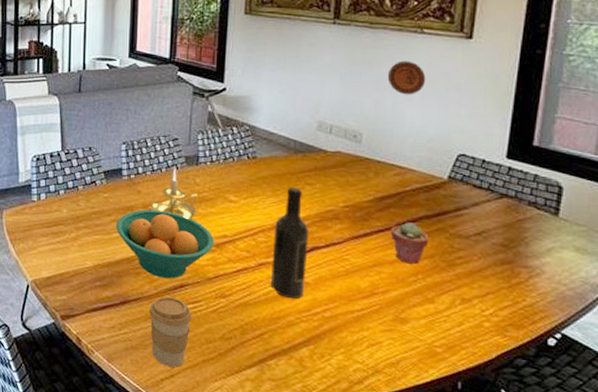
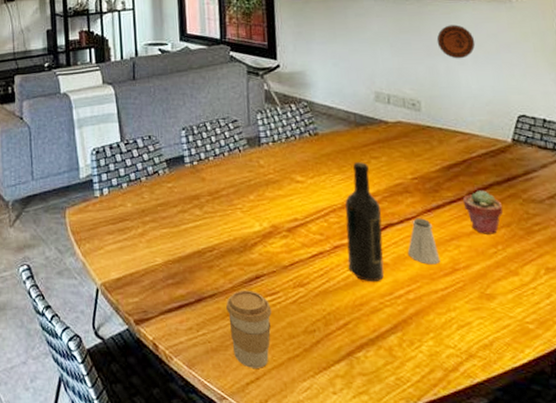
fruit bowl: present [116,209,214,279] -> none [183,196,286,270]
candle holder: present [150,168,199,219] -> none [216,151,265,204]
saltshaker: none [329,243,360,288] -> present [407,218,441,265]

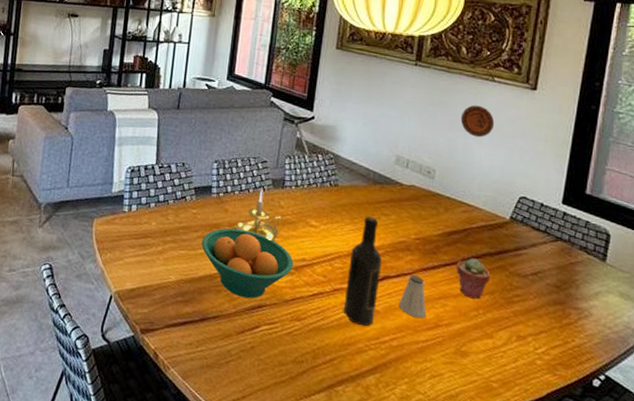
fruit bowl: none [183,196,286,270] -> present [201,228,293,299]
candle holder: none [216,151,265,204] -> present [235,190,283,241]
coffee cup: present [226,291,272,368] -> none [226,316,267,389]

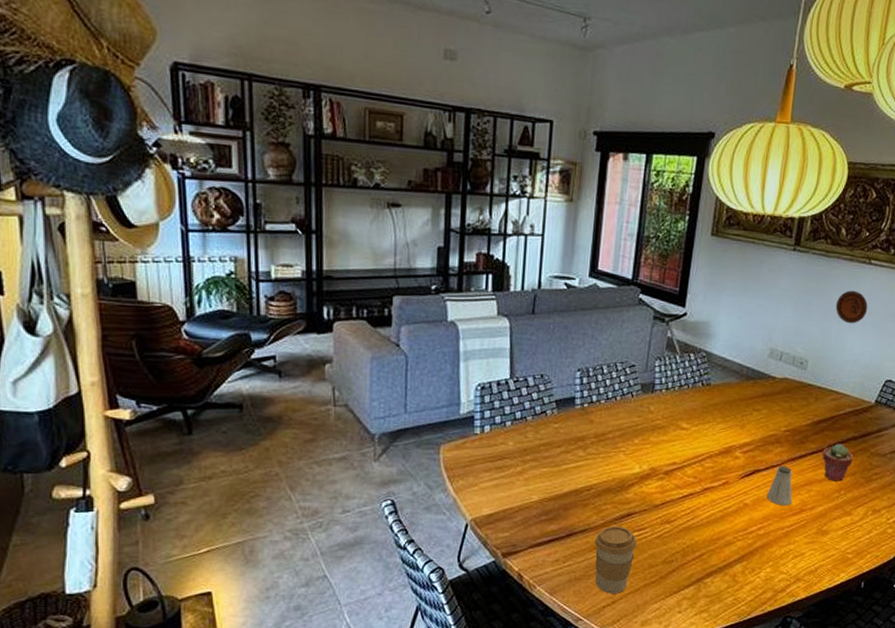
fruit bowl: present [201,228,293,299] -> none [566,439,664,509]
coffee cup: none [226,316,267,389] -> present [595,527,637,594]
candle holder: present [235,190,283,241] -> none [602,396,652,448]
wine bottle: present [343,216,383,326] -> none [713,413,753,520]

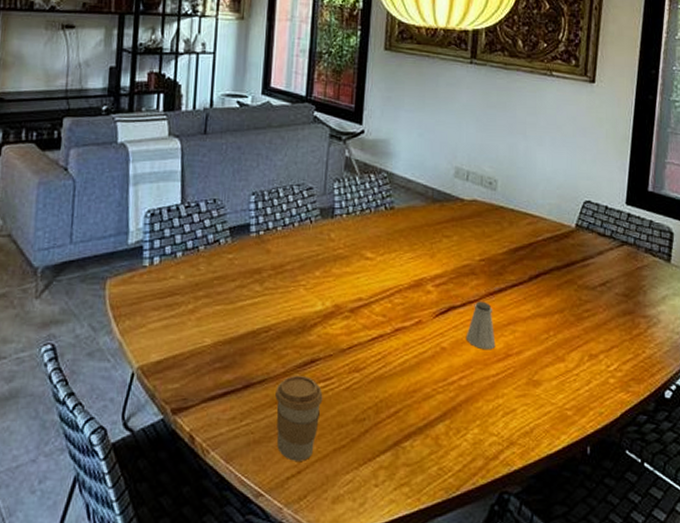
potted succulent: present [822,444,854,481] -> none [523,275,559,320]
decorative plate: present [835,290,868,324] -> none [520,104,555,140]

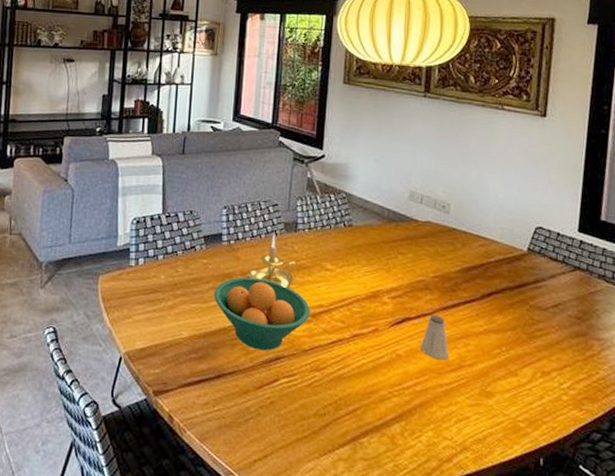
fruit bowl: none [241,271,348,354] -> present [214,276,310,351]
coffee cup: present [275,376,323,461] -> none [244,370,287,447]
candle holder: none [280,222,334,281] -> present [248,234,297,288]

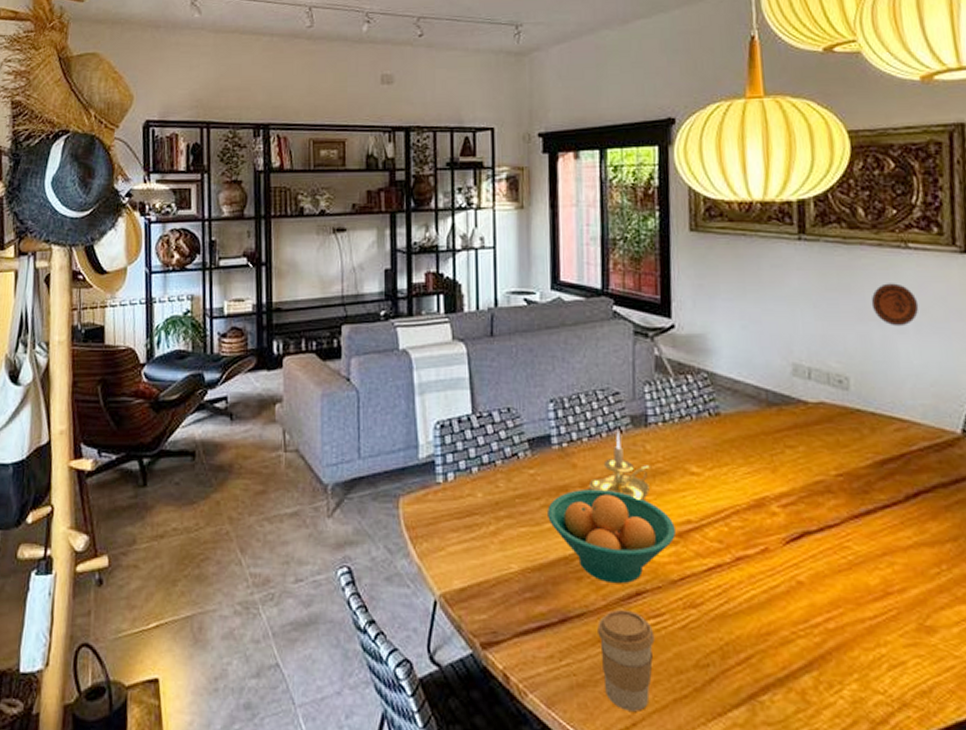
coffee cup: none [244,370,287,447] -> present [597,610,655,711]
saltshaker: present [420,314,449,360] -> none [827,525,869,586]
decorative plate: none [472,135,507,168] -> present [871,283,919,326]

